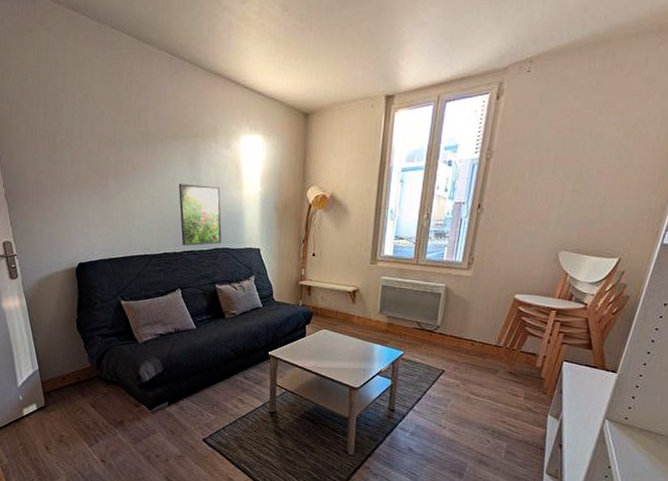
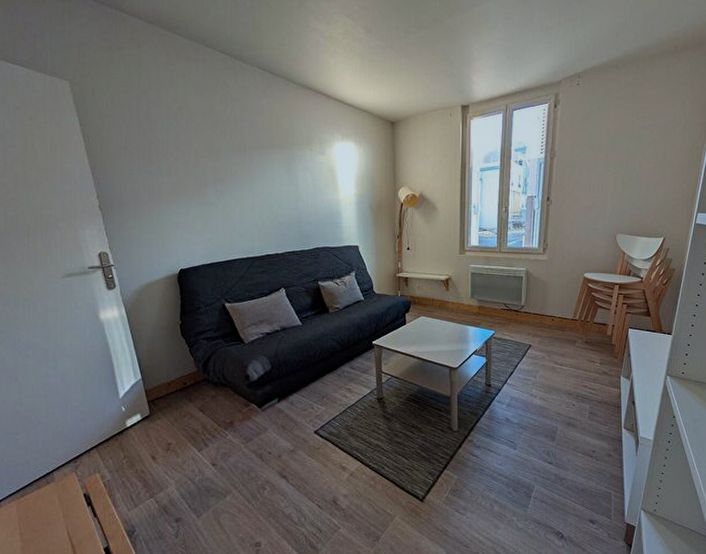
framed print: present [178,184,222,246] -> none [277,189,322,247]

